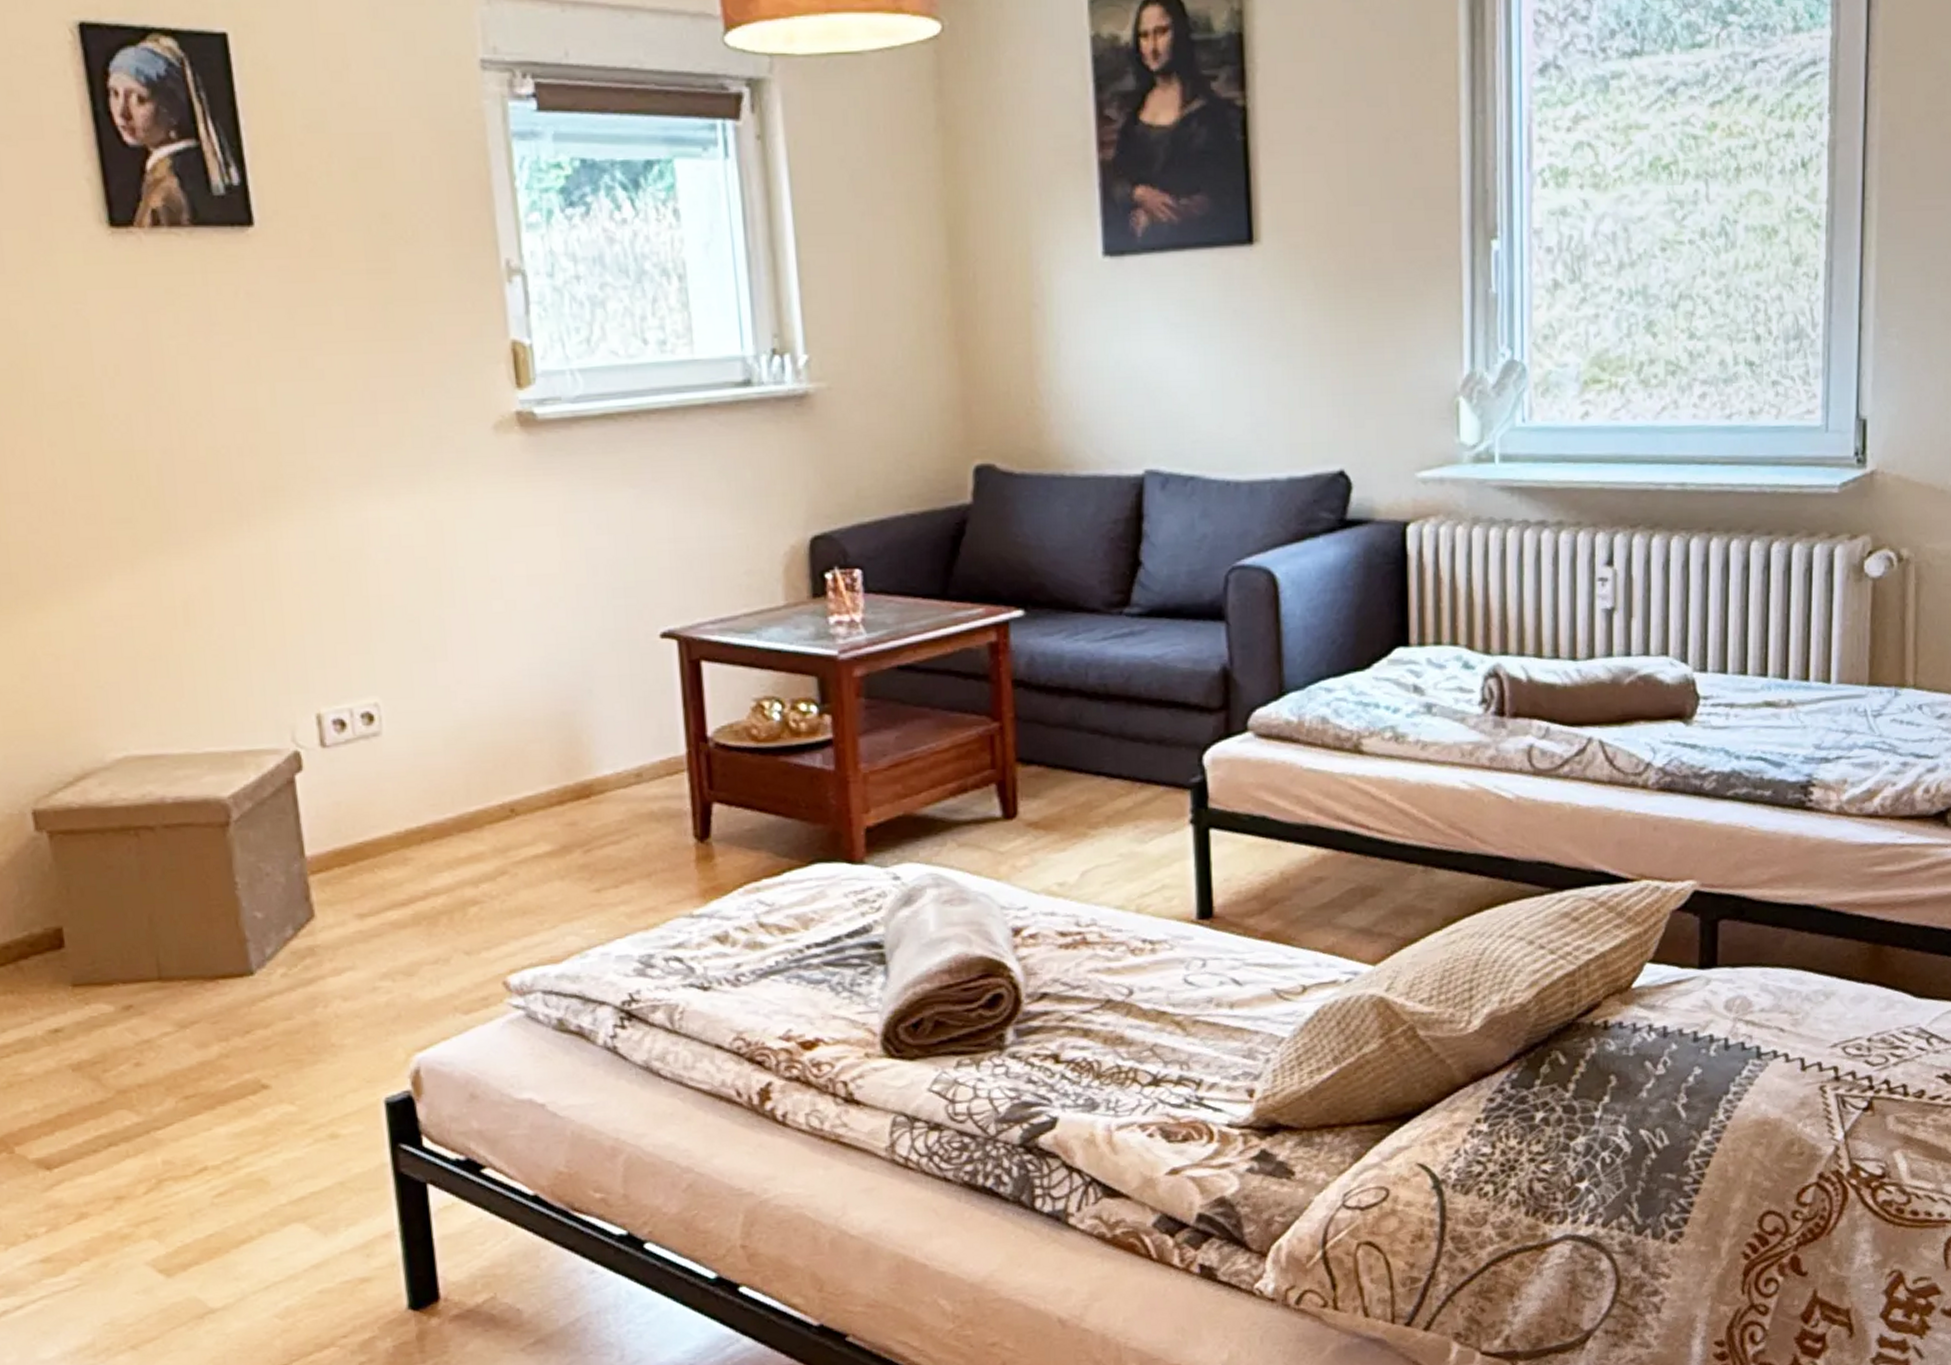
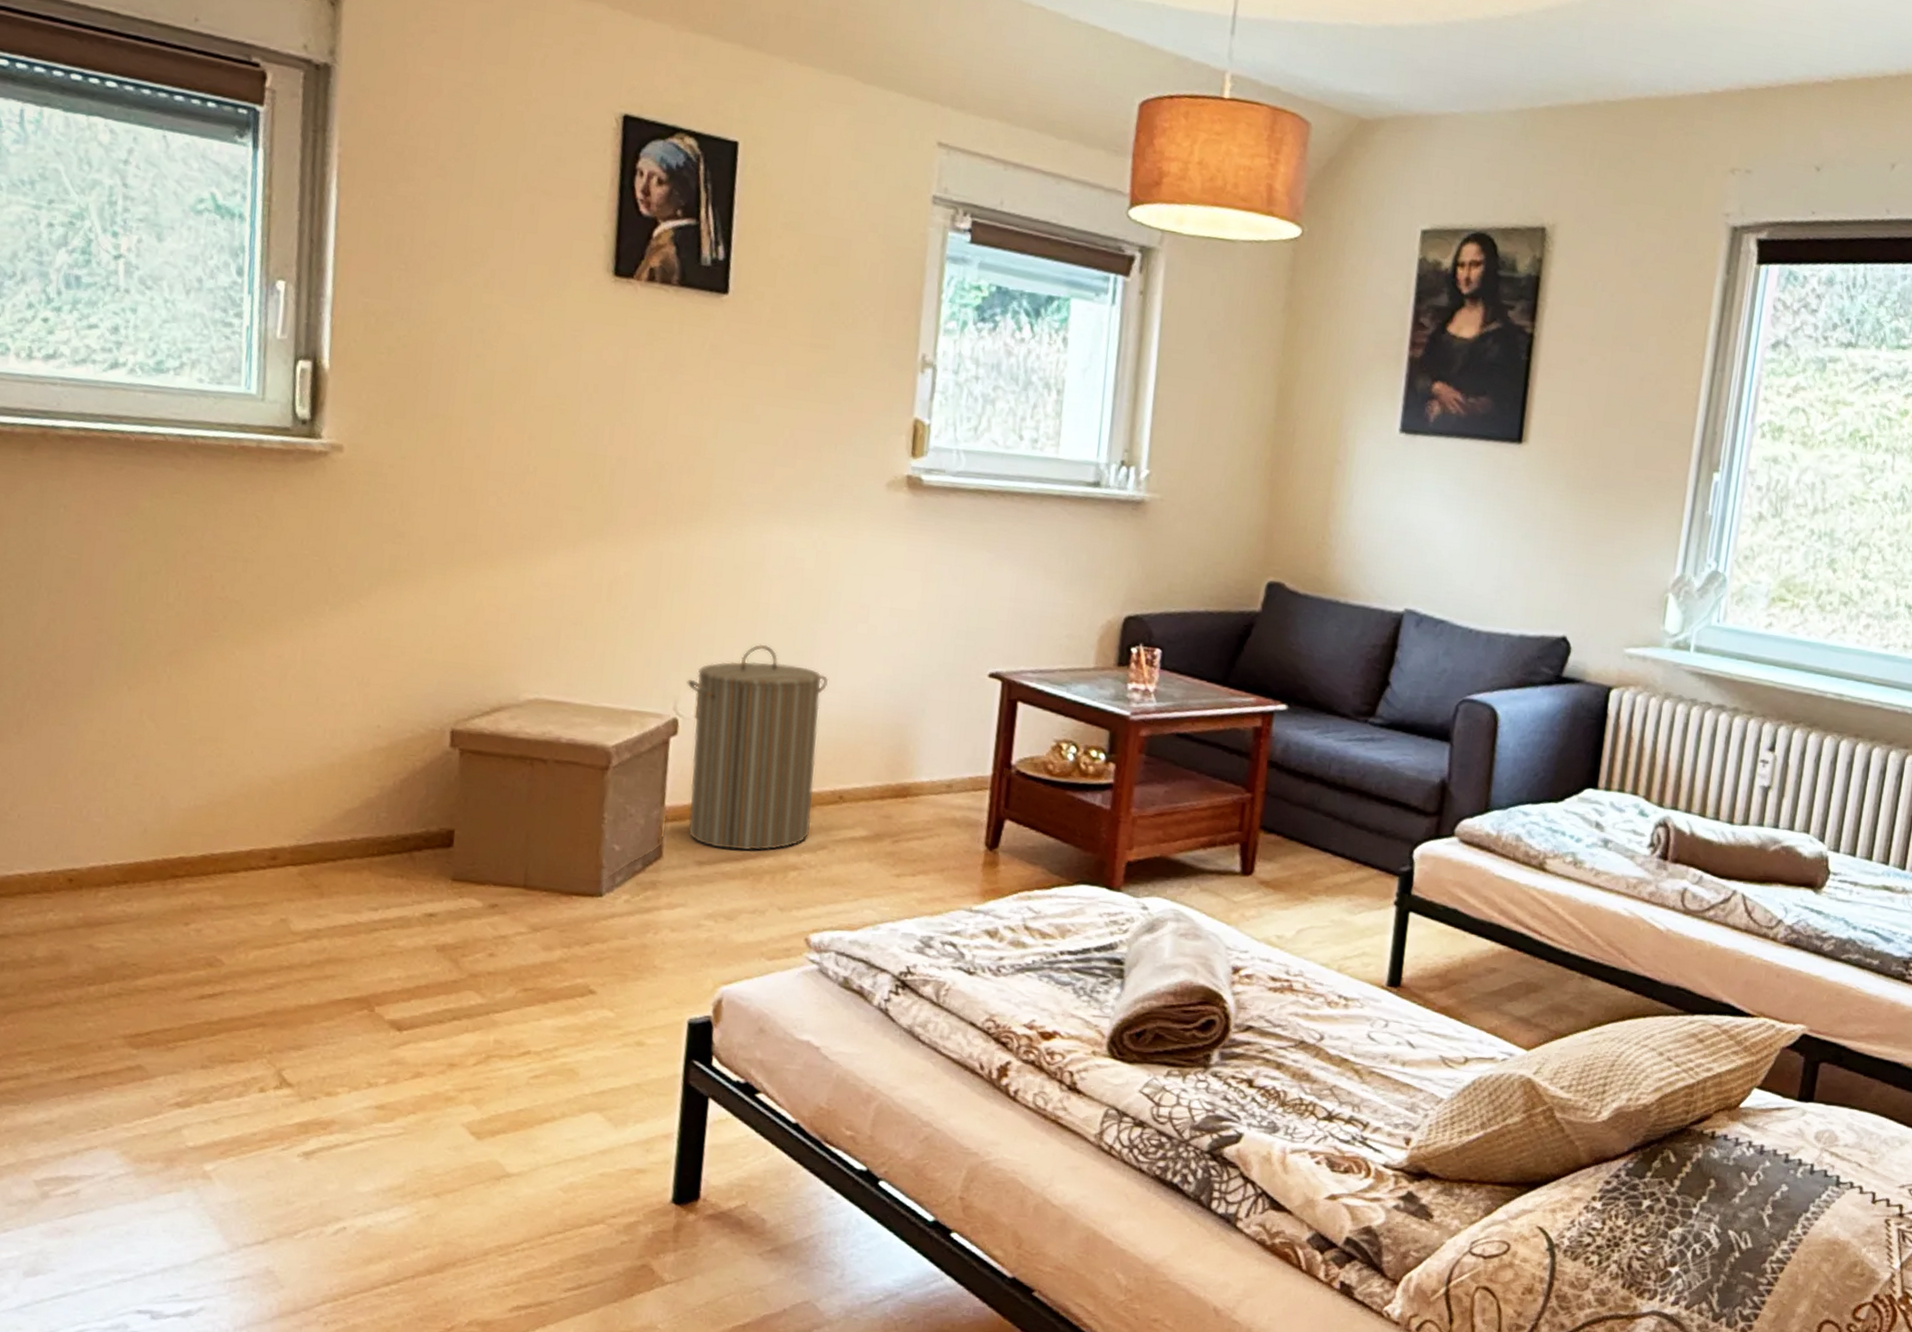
laundry hamper: none [301,645,483,895] -> present [687,644,829,851]

